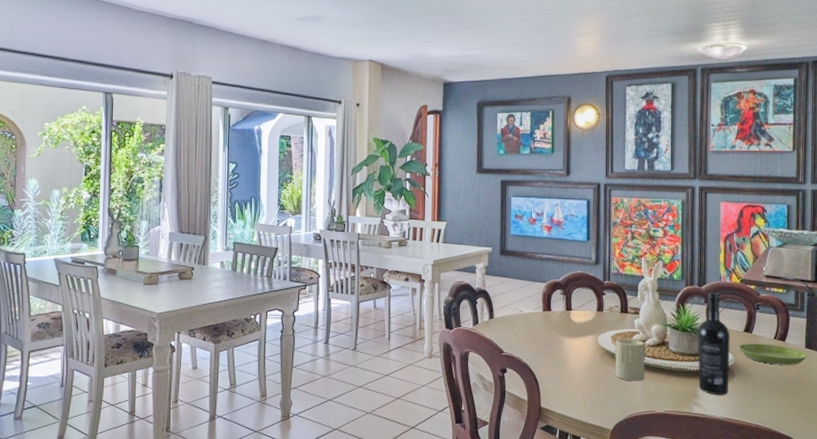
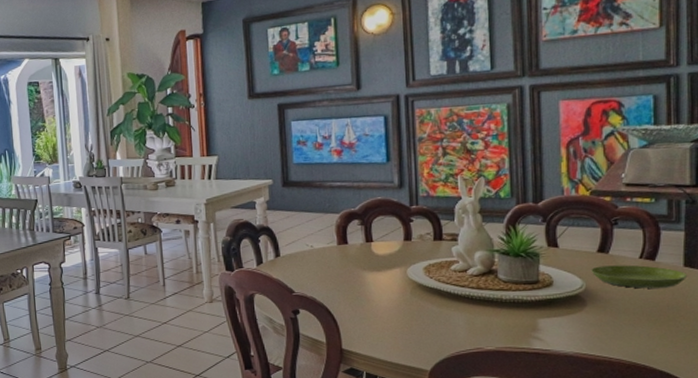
candle: present [615,338,646,381] -> none [428,268,469,316]
wine bottle: present [697,292,730,395] -> none [534,209,580,328]

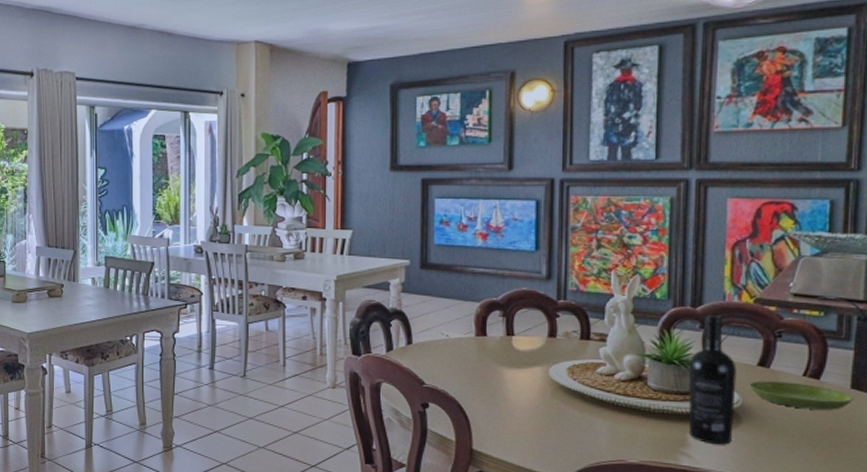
wine bottle: none [534,209,580,328] -> present [688,315,737,445]

